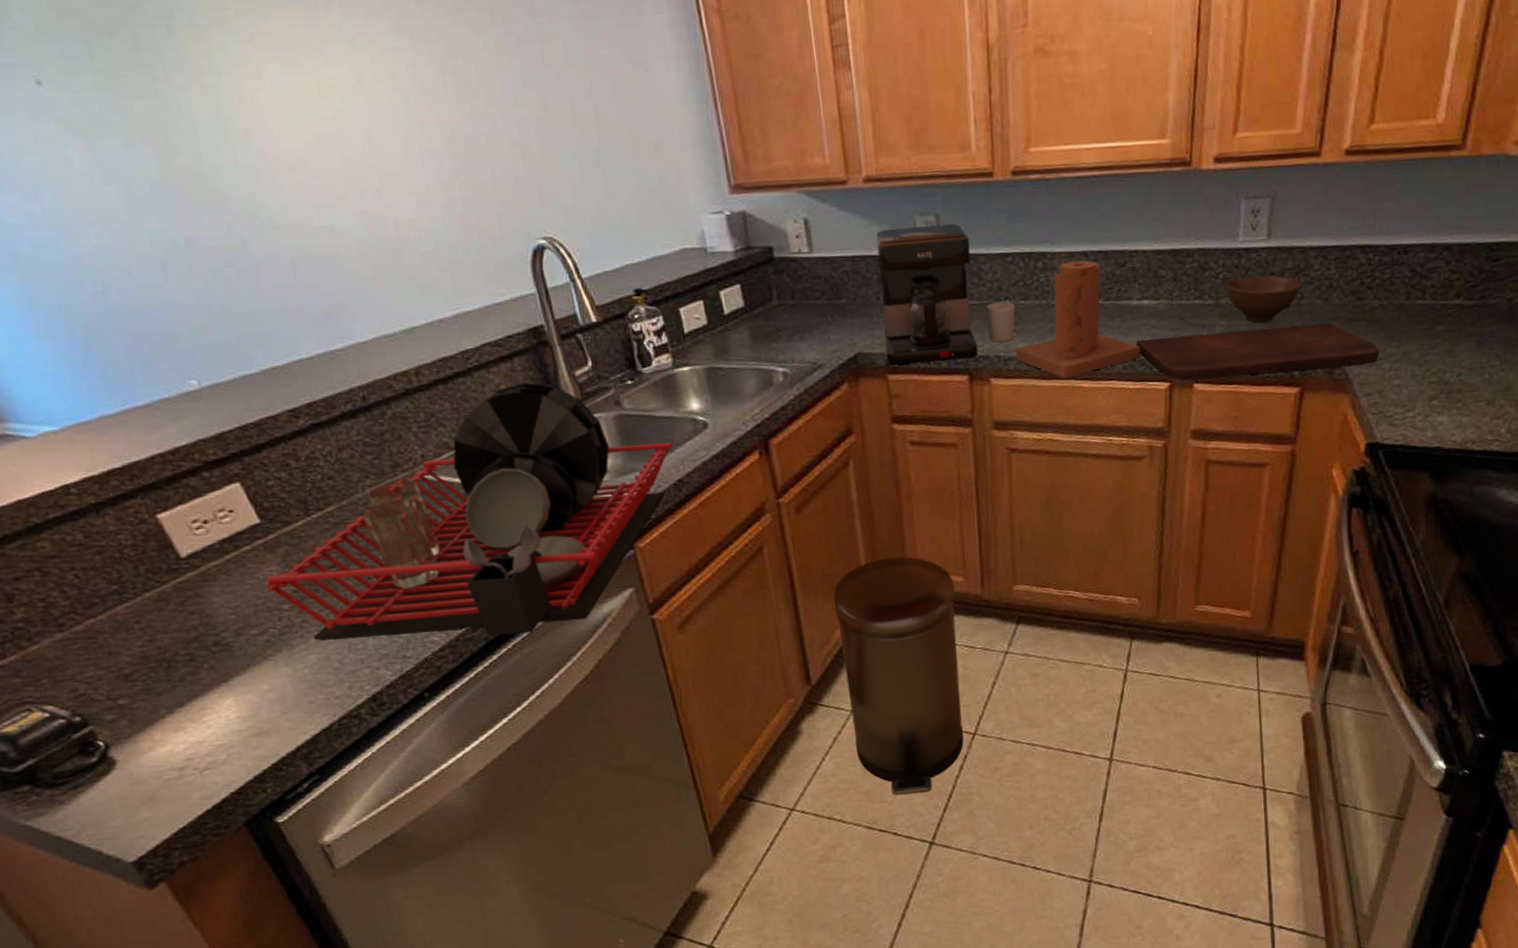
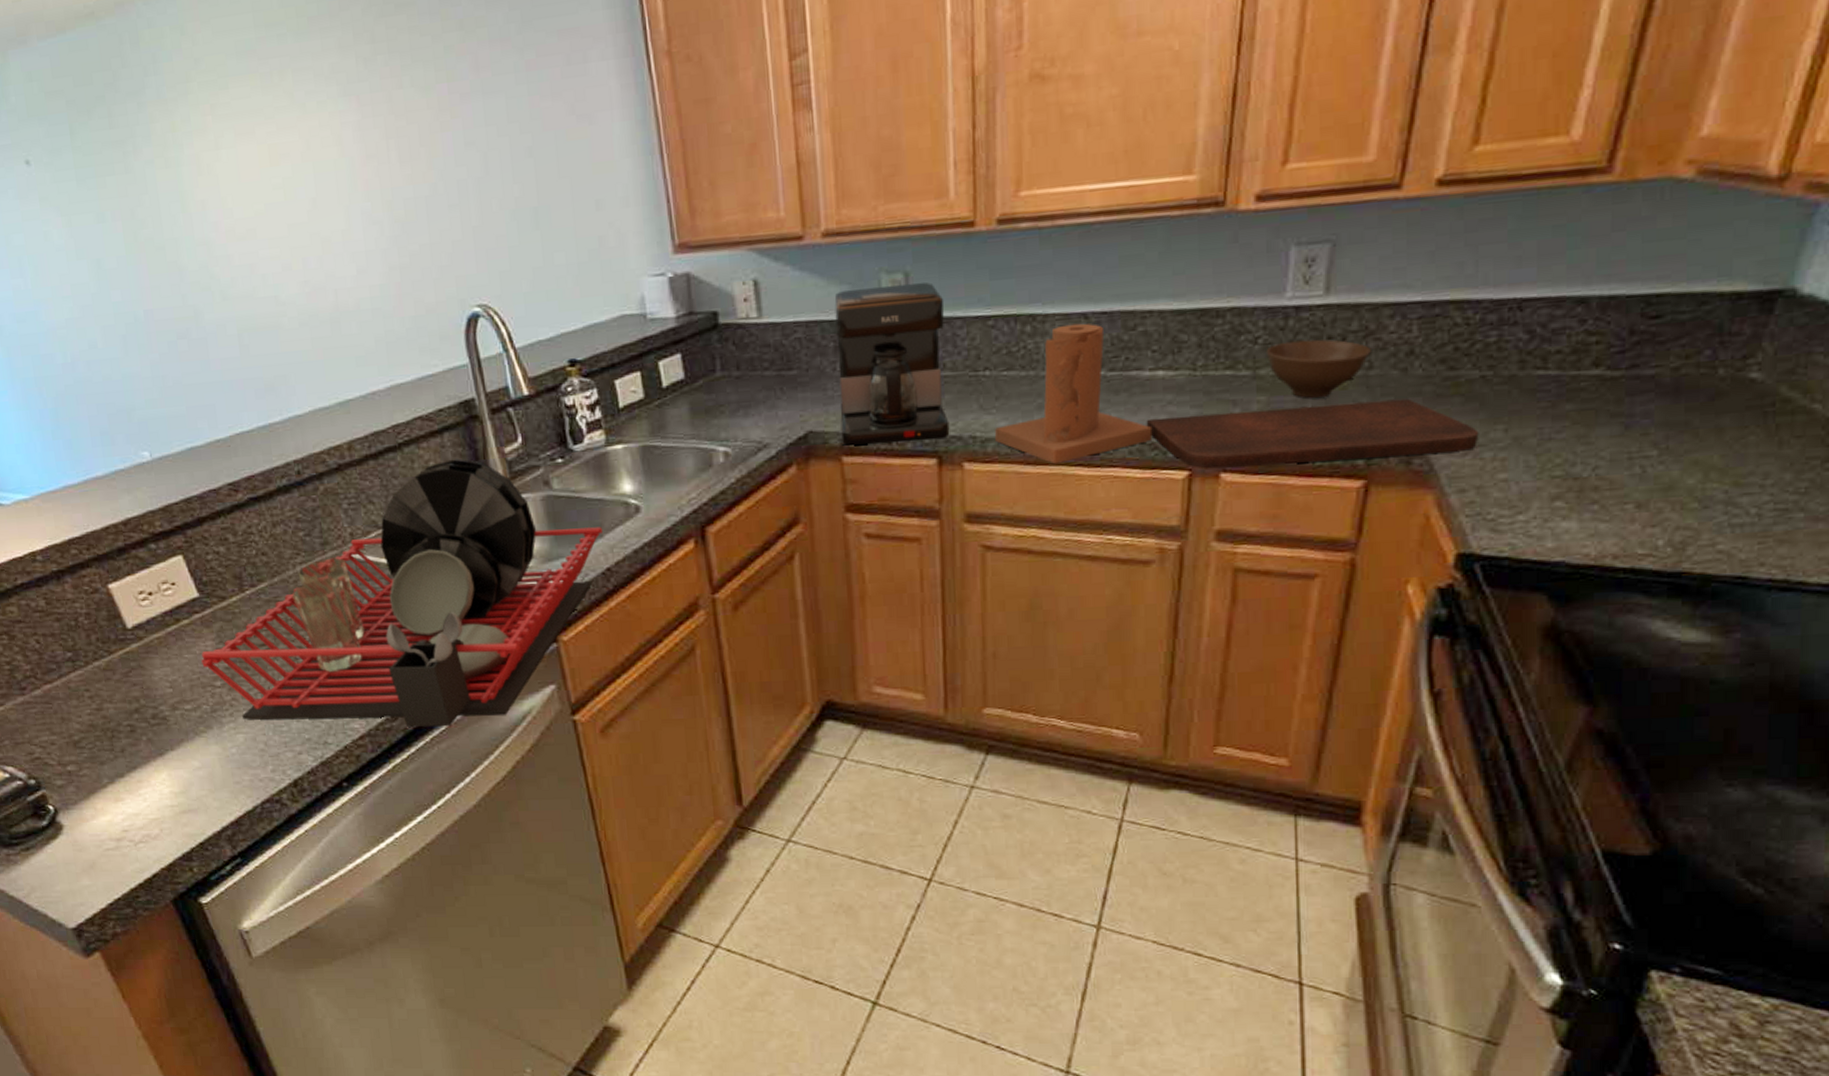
pedal bin: present [833,556,964,796] -> none [771,666,917,943]
mug: present [986,302,1015,342] -> none [961,372,996,420]

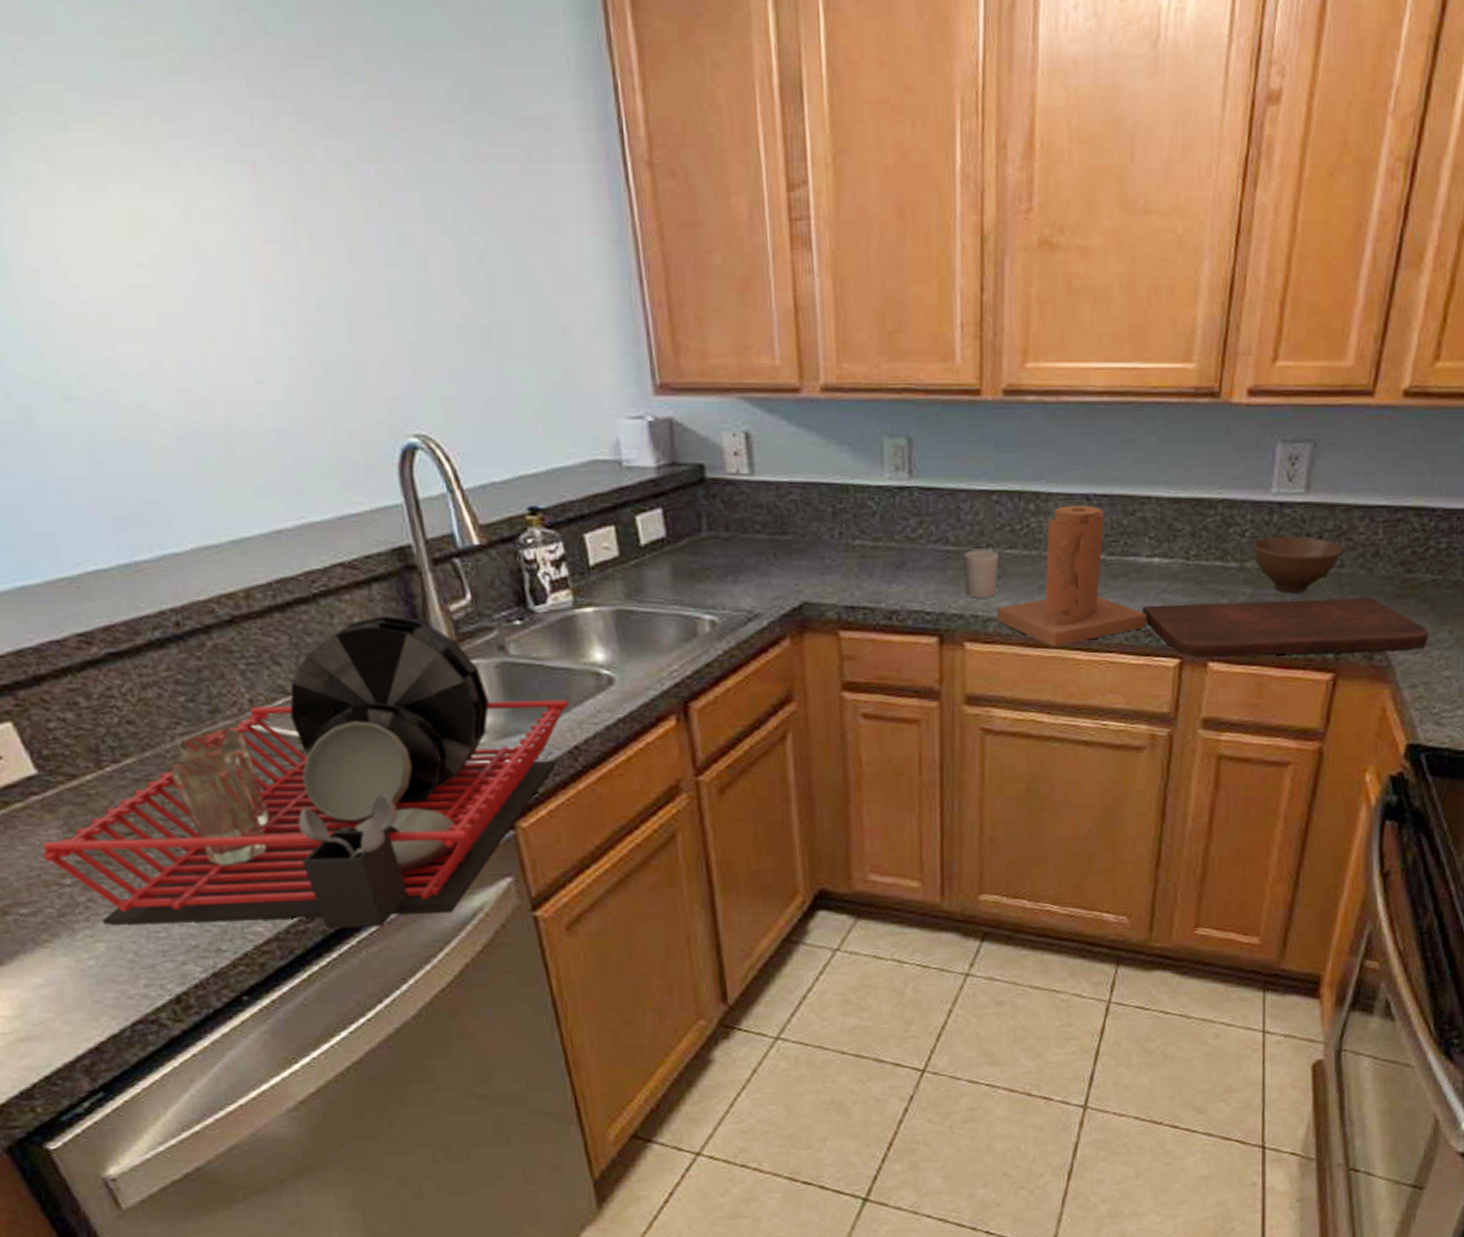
coffee maker: present [834,282,950,447] -> none [833,450,952,621]
mug: none [961,372,996,420] -> present [964,550,999,599]

